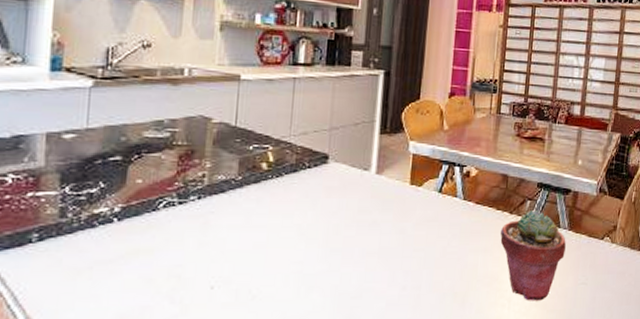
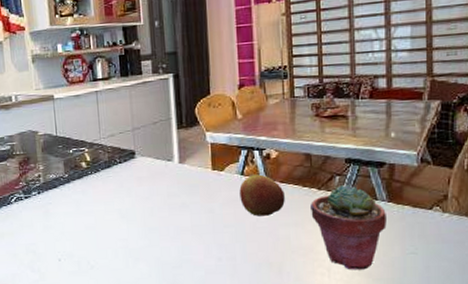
apple: none [434,193,479,240] -> present [239,174,285,216]

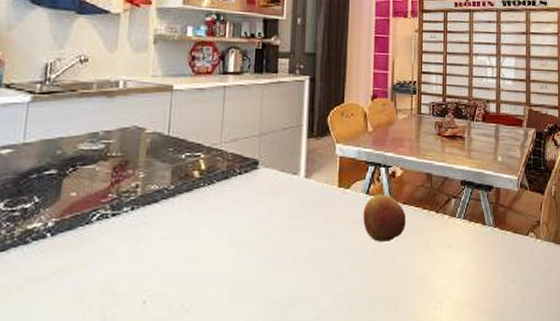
potted succulent: present [311,185,387,270] -> none [428,208,492,303]

